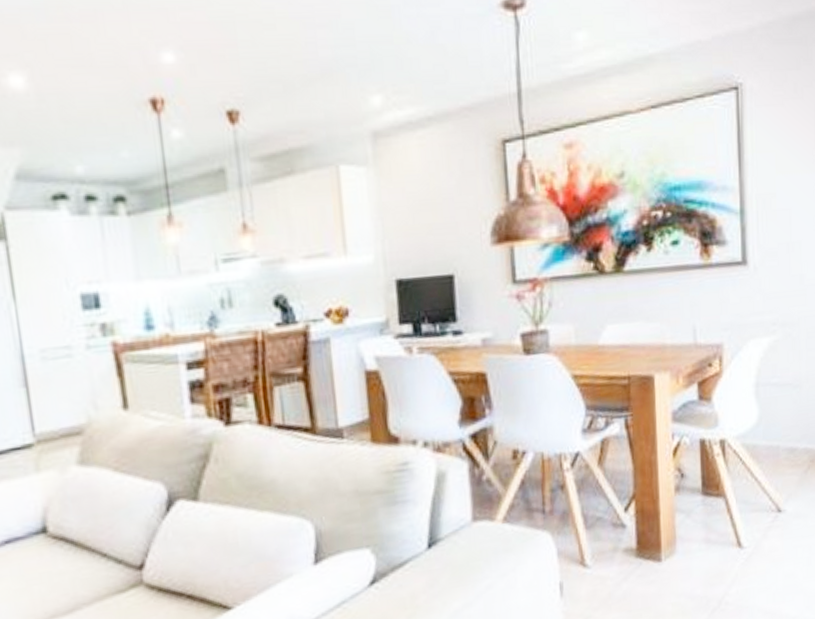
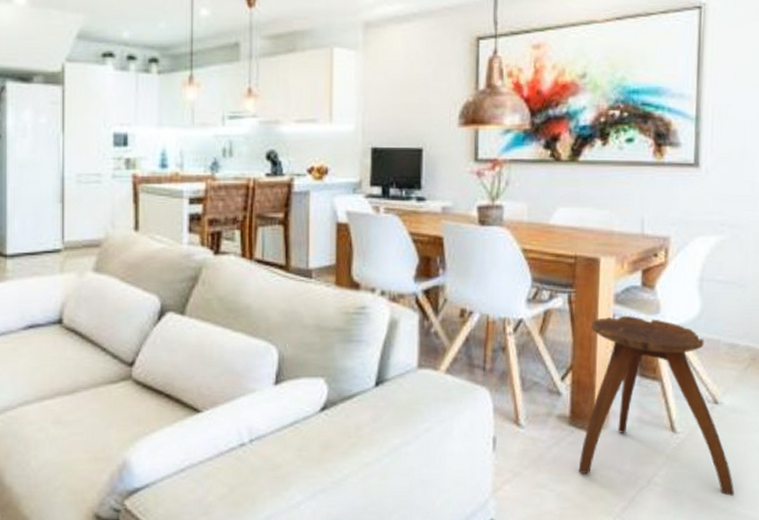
stool: none [649,433,802,606] -> present [578,316,734,496]

